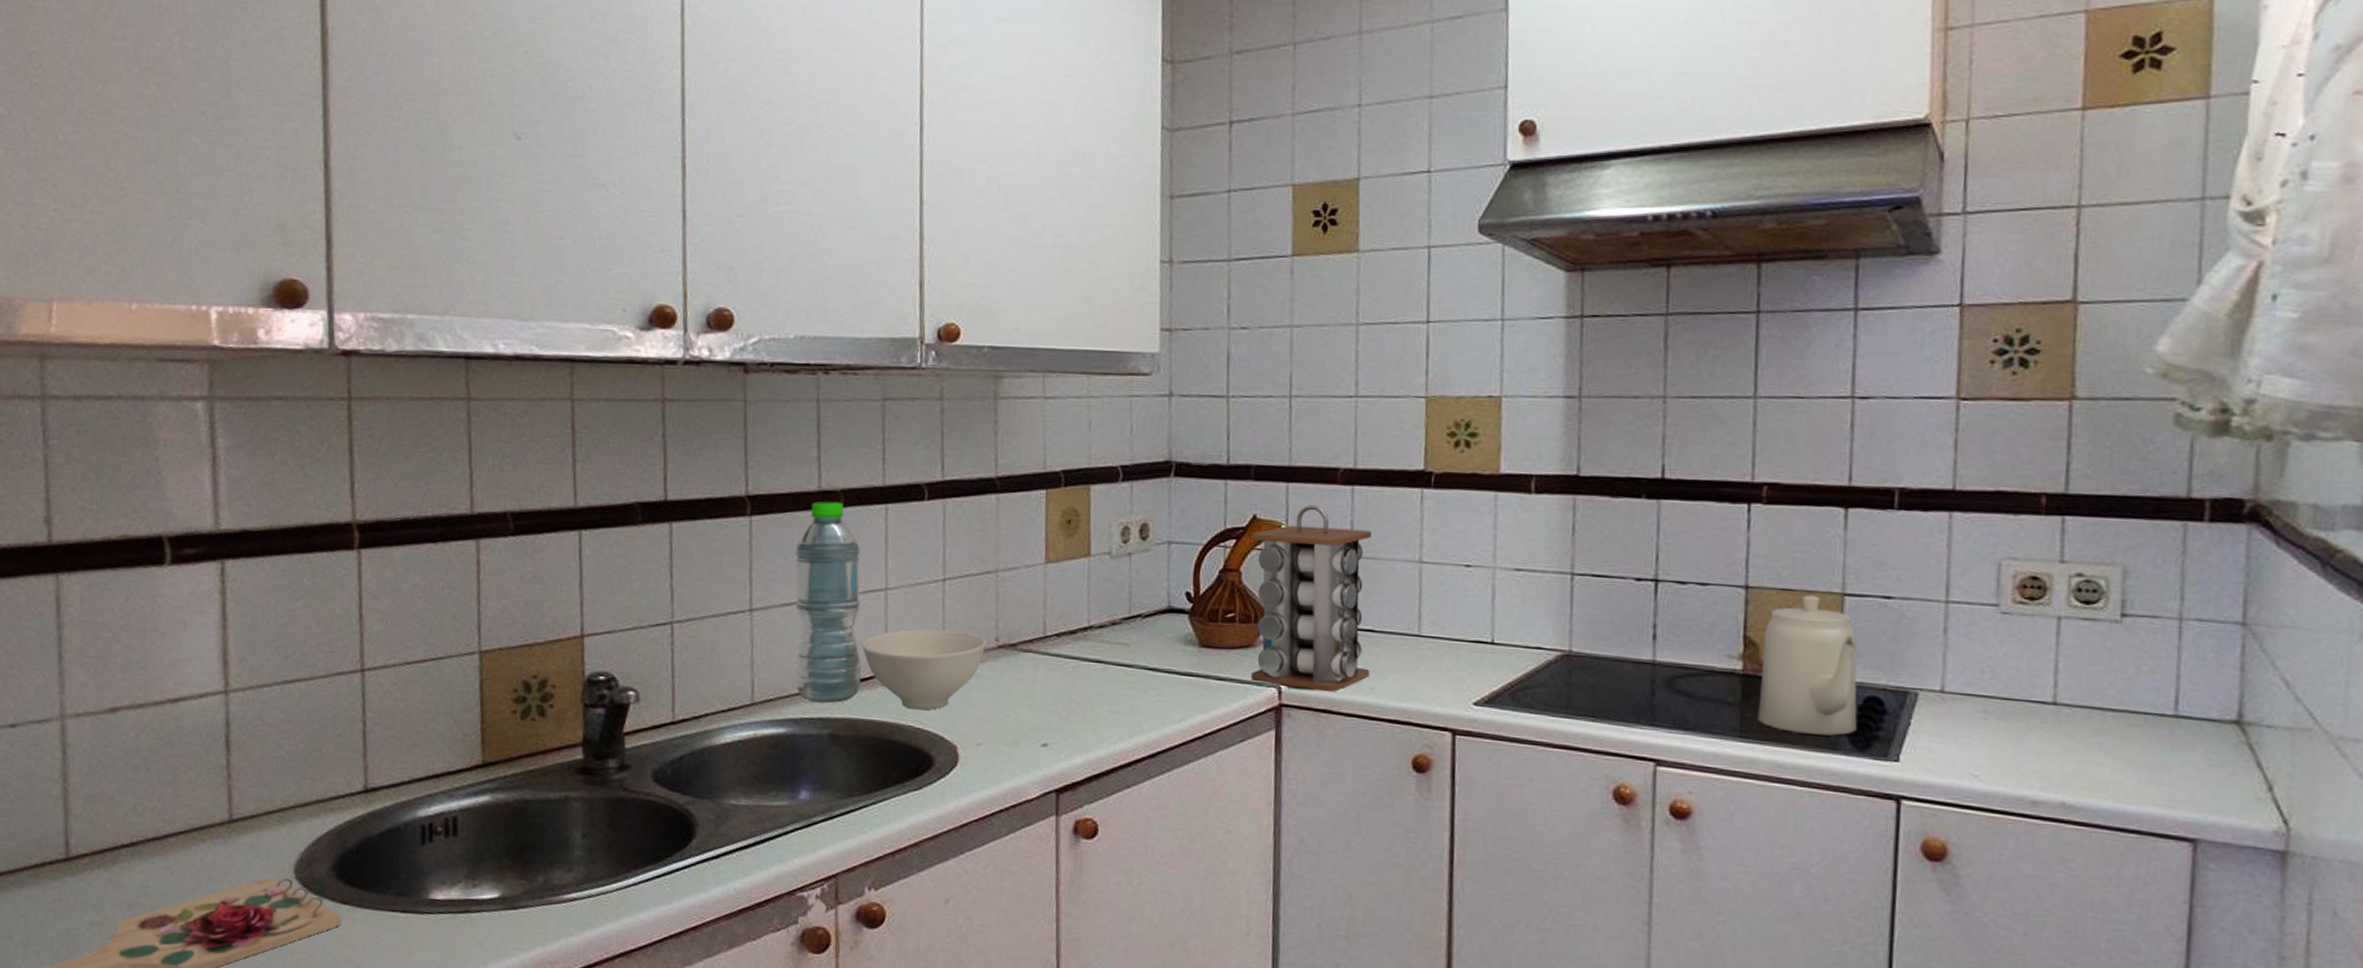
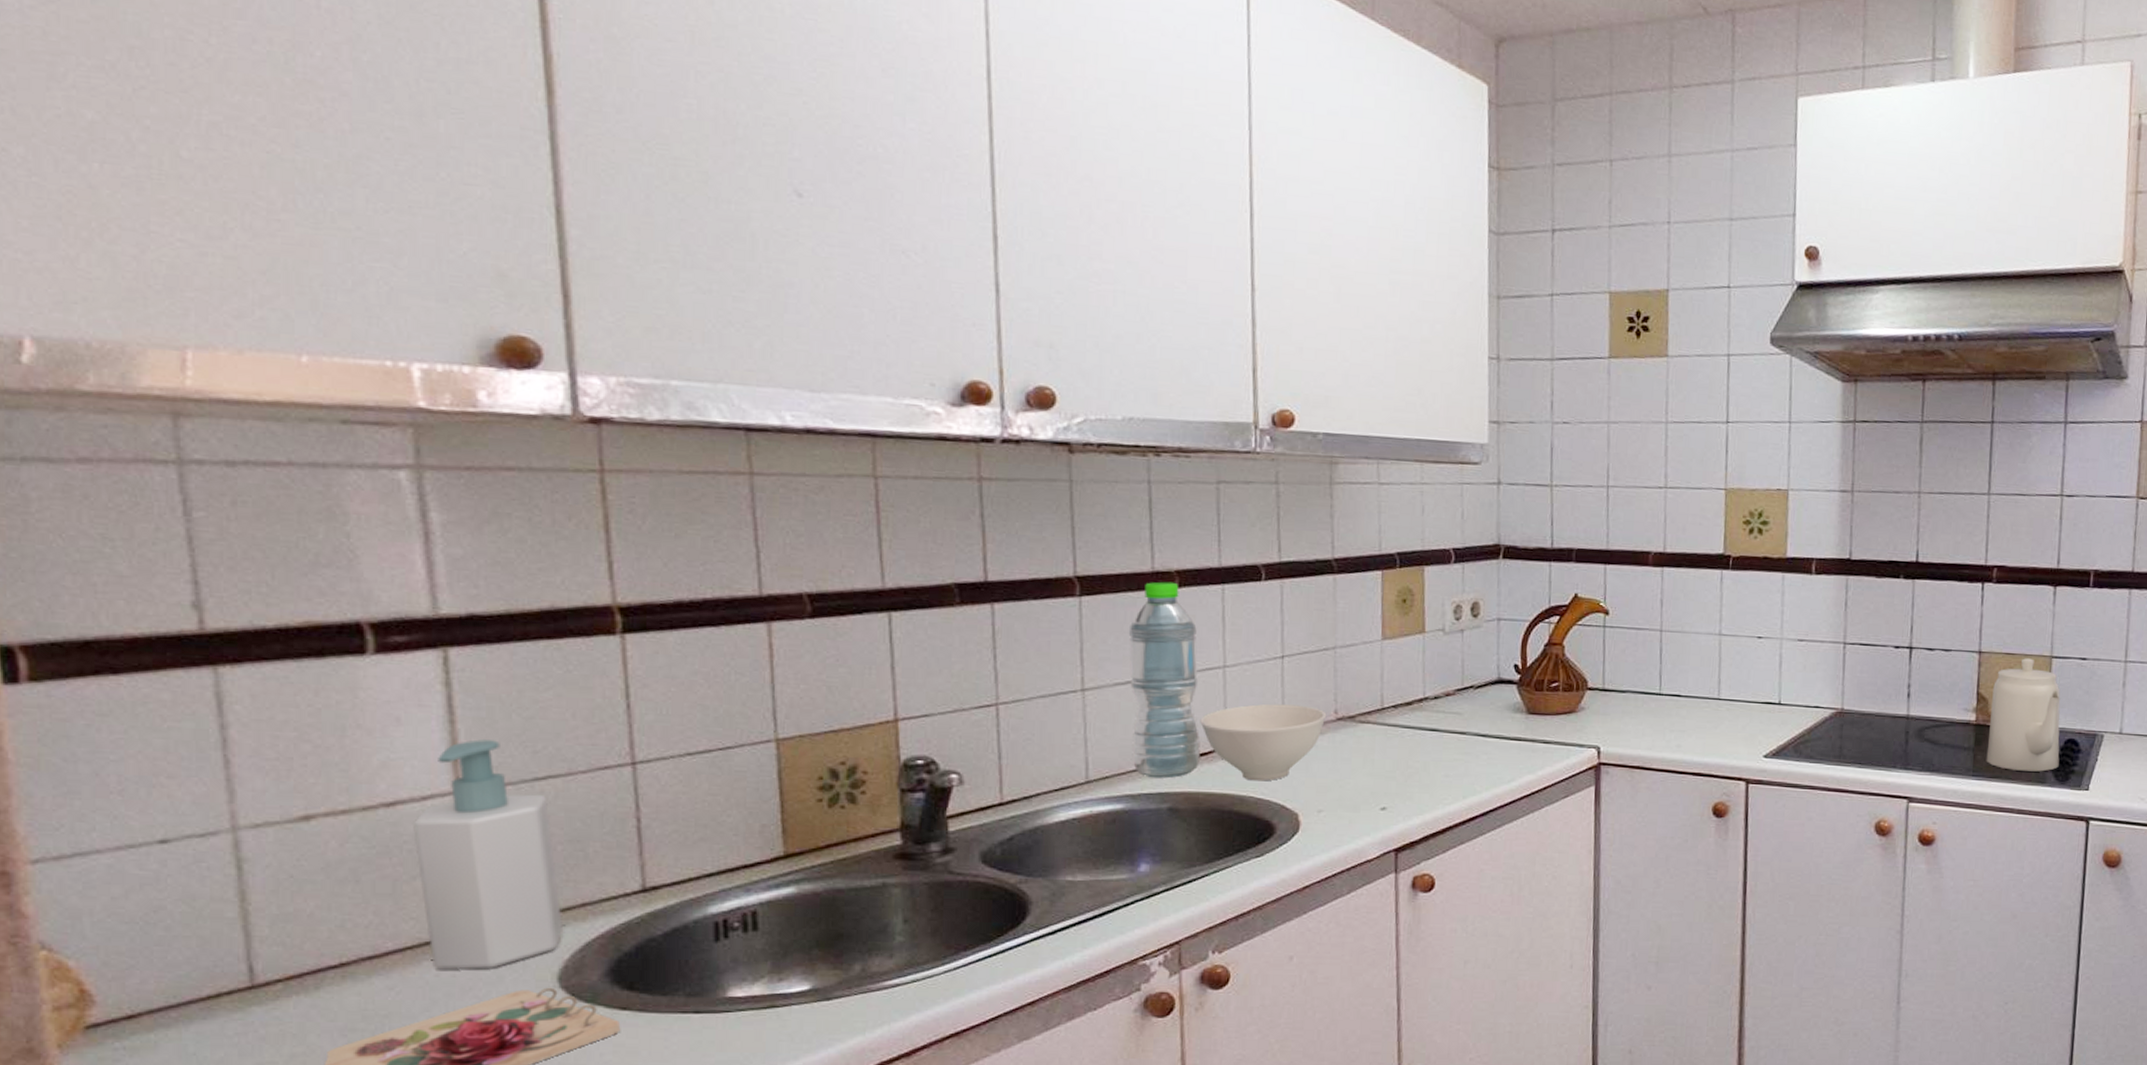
soap bottle: none [191,644,300,857] -> present [413,739,562,970]
spice rack: present [1251,505,1372,692] -> none [1573,584,1679,750]

